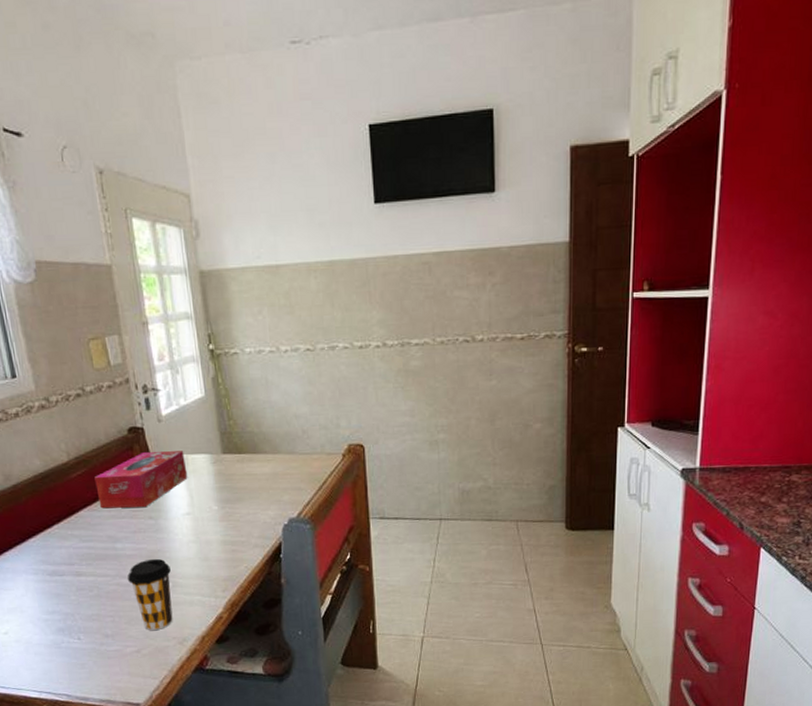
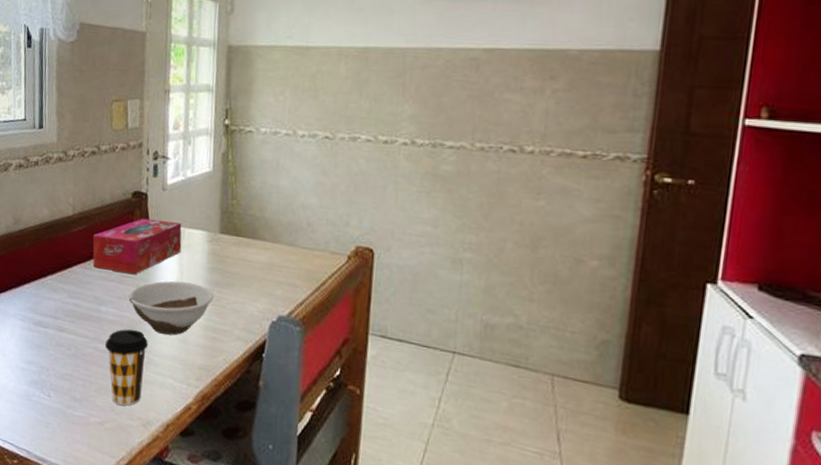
bowl: none [142,504,226,557] -> present [128,280,214,336]

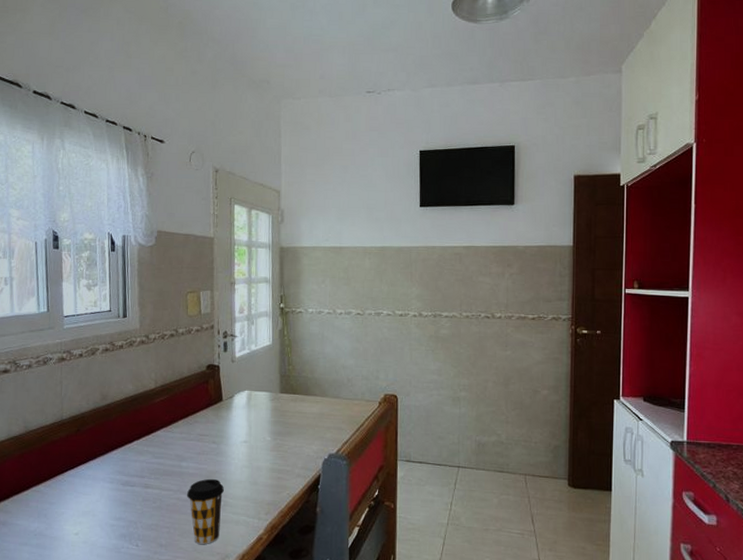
tissue box: present [92,218,182,274] -> none [173,386,250,432]
bowl: present [128,280,214,336] -> none [206,434,277,480]

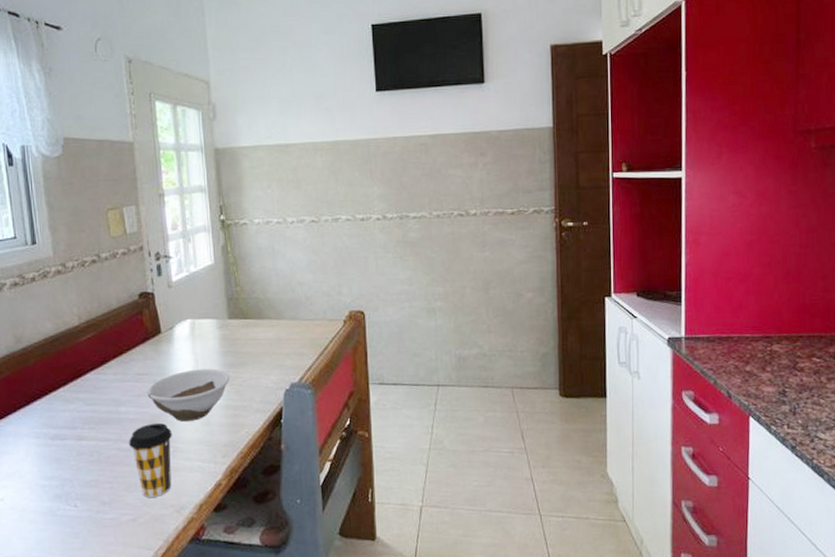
bowl: none [206,434,277,480] -> present [146,368,230,421]

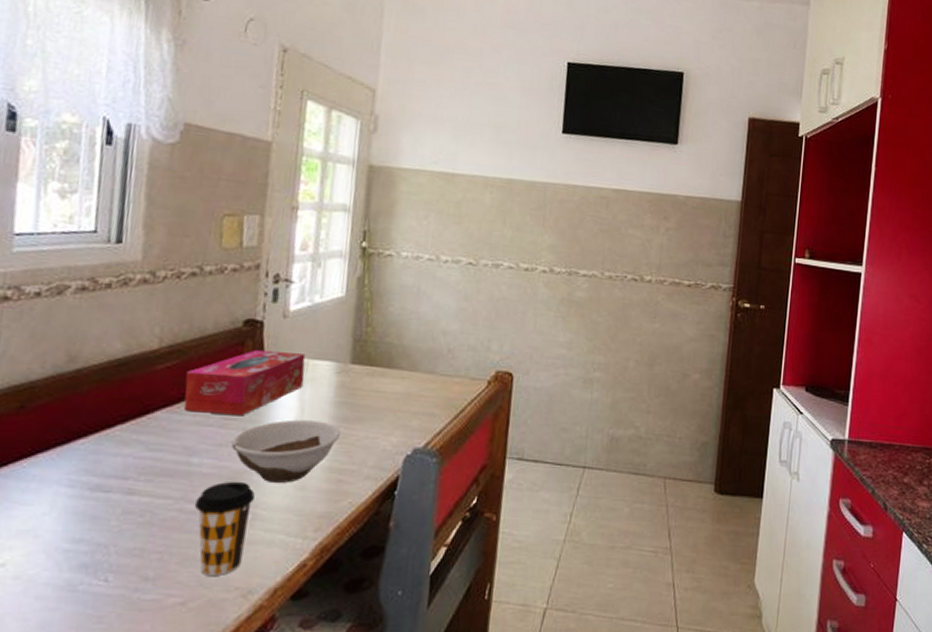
tissue box: none [103,315,194,372] -> present [183,350,306,415]

